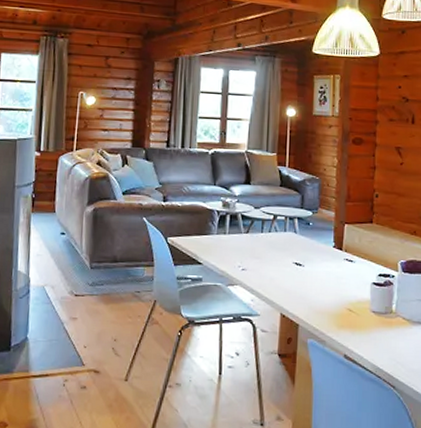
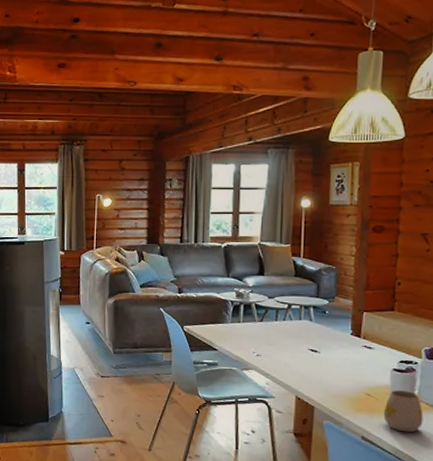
mug: none [364,305,401,349] -> present [383,390,424,433]

